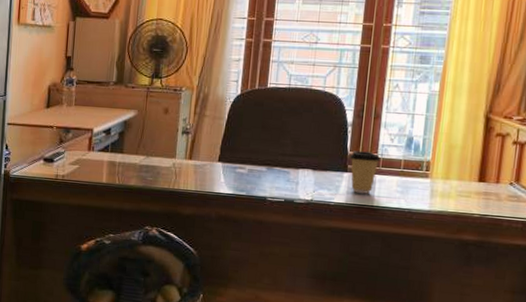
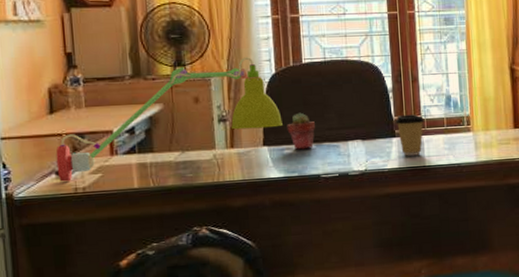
desk lamp: none [45,76,240,168] -> present [55,57,283,182]
potted succulent: none [242,134,271,171] -> present [286,112,316,150]

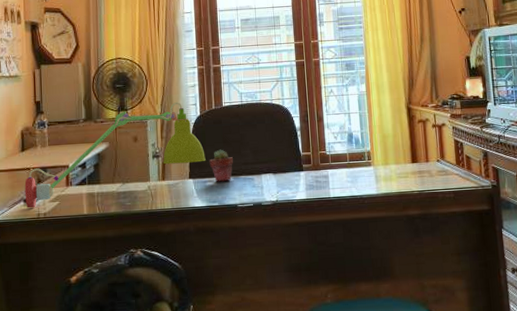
coffee cup: present [395,114,425,156] -> none [302,150,330,188]

